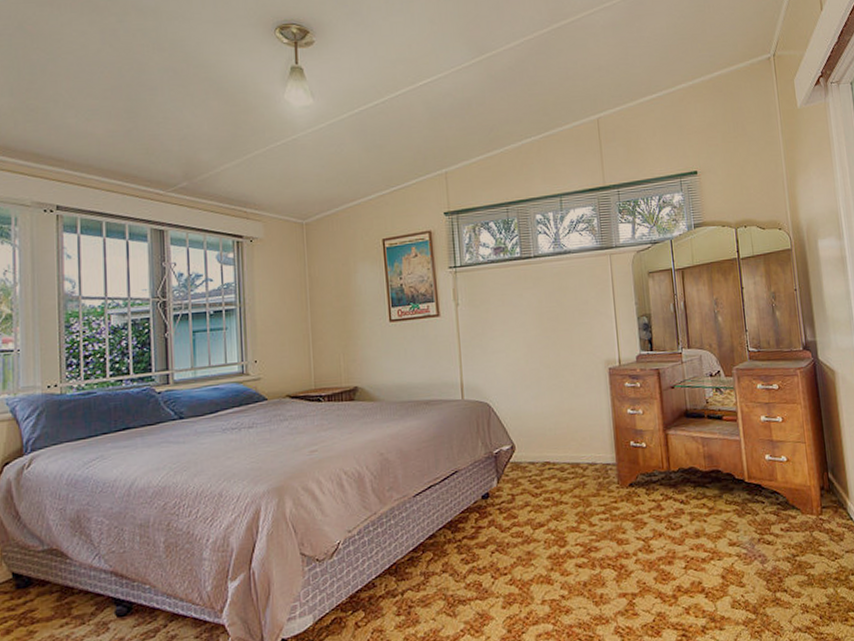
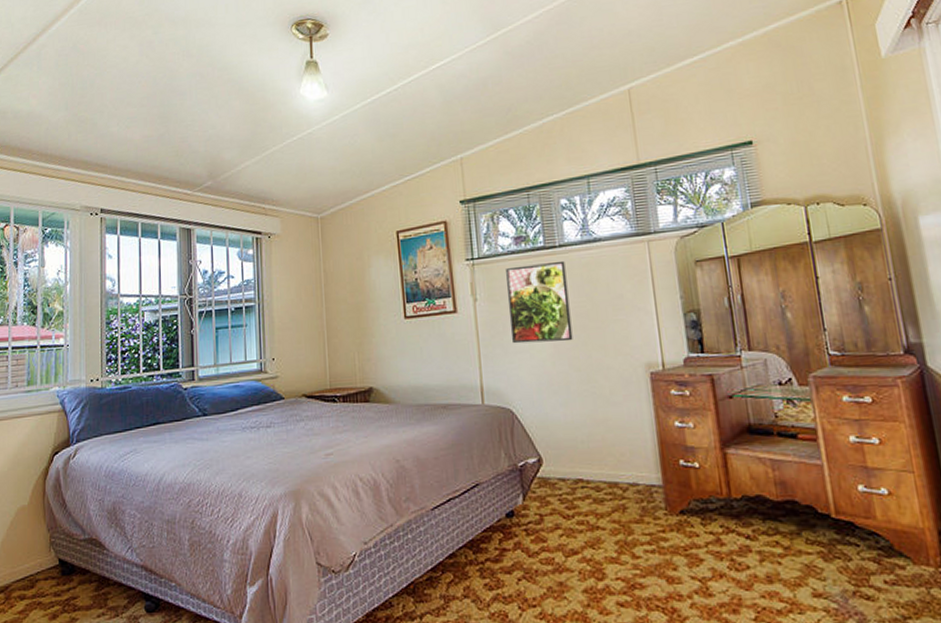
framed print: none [485,270,544,345] -> present [505,260,573,344]

